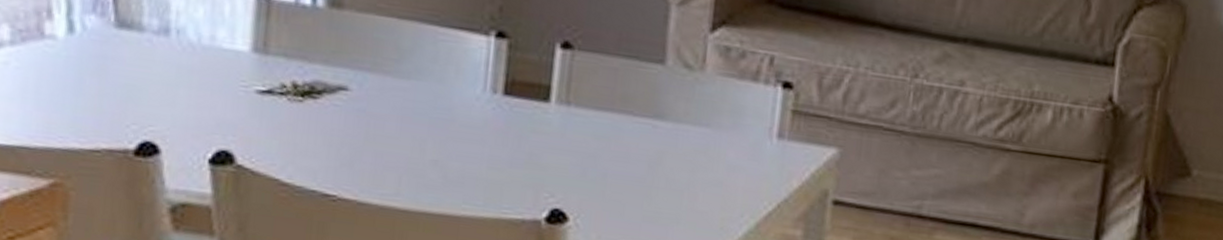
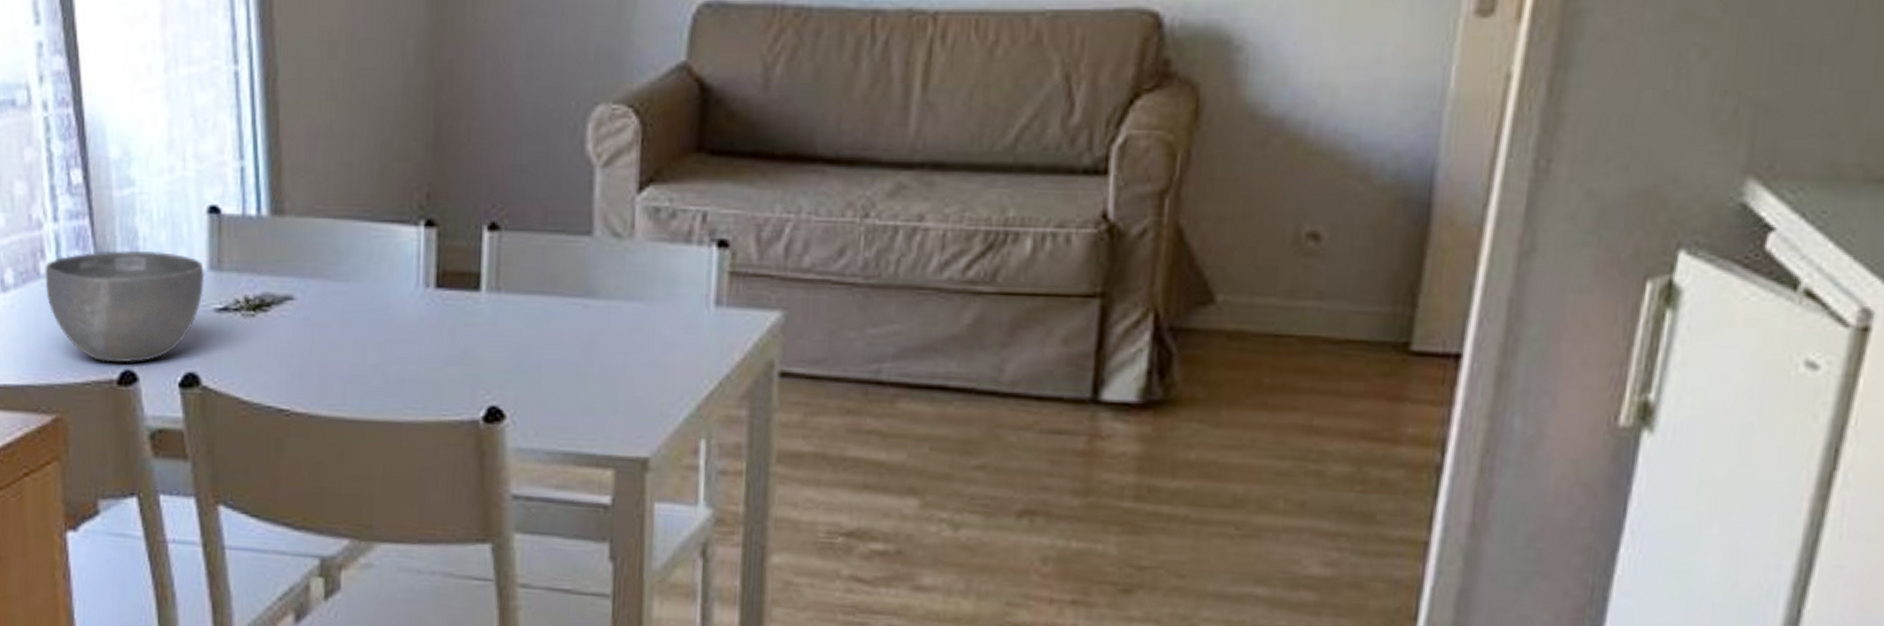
bowl: none [50,18,248,135] -> present [44,250,205,363]

